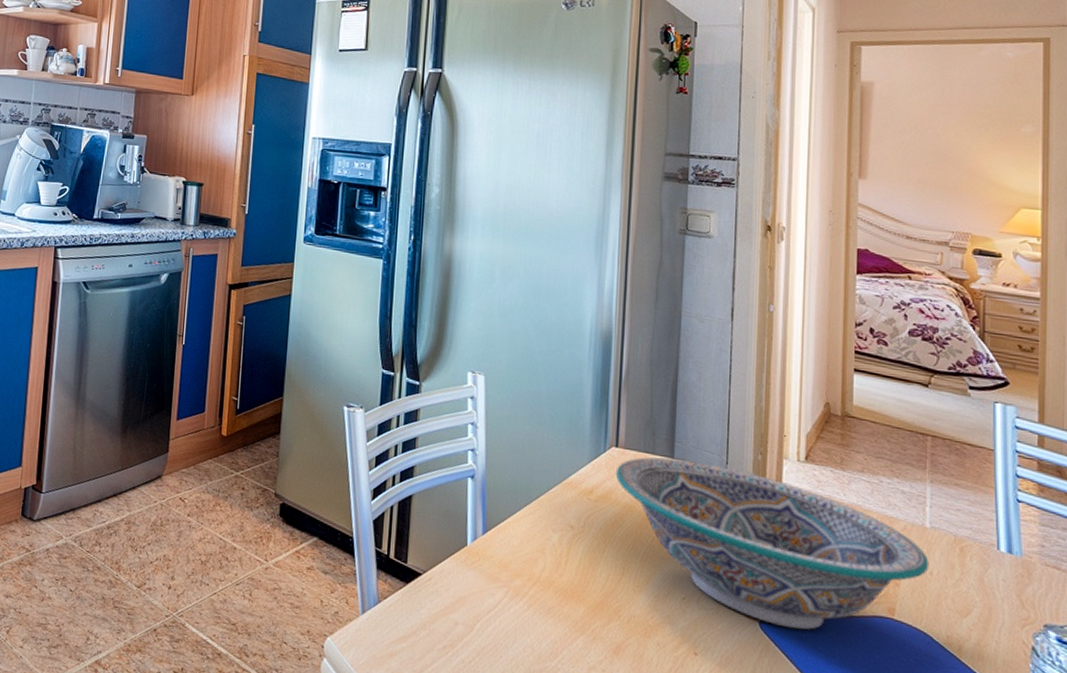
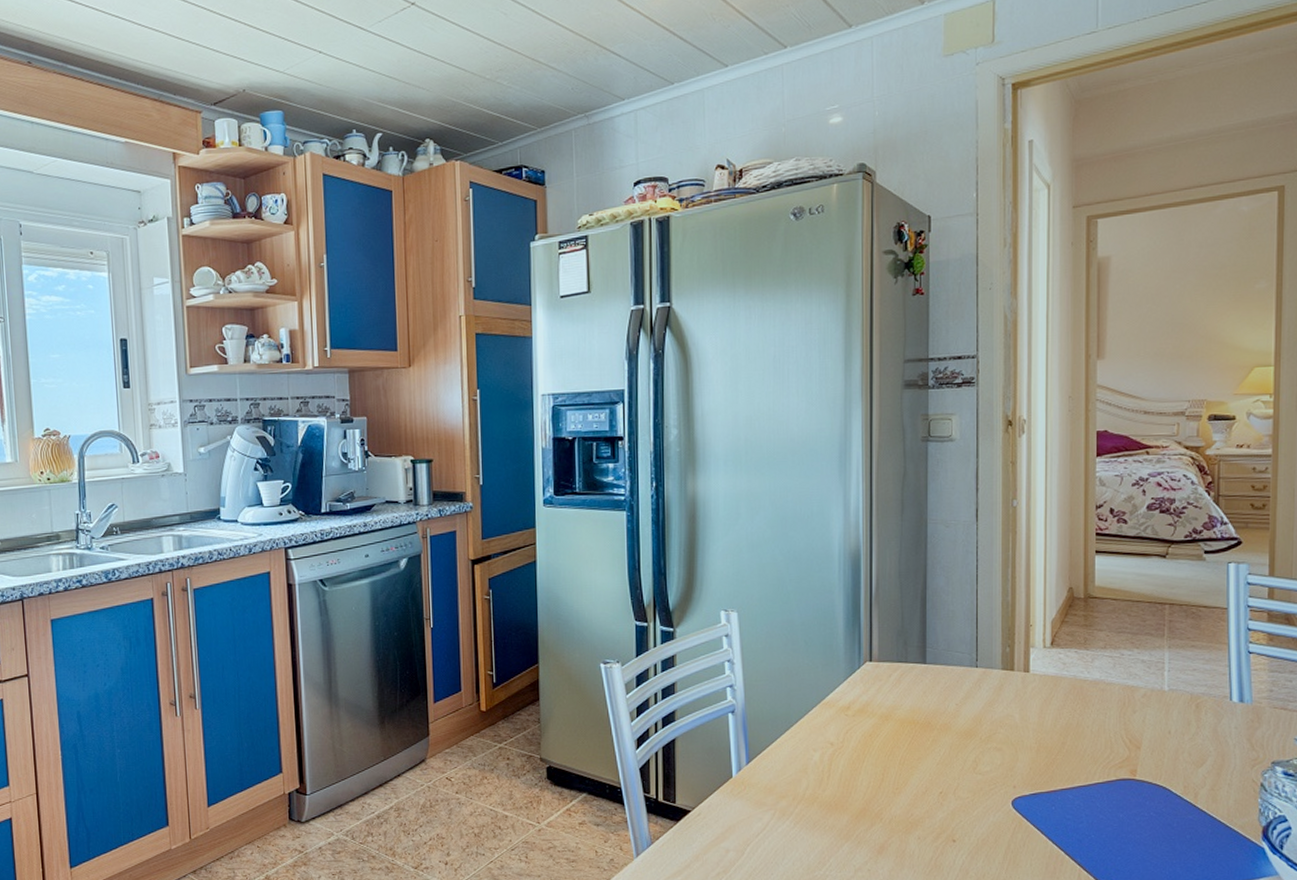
bowl: present [615,457,929,630] -> none [871,663,1168,804]

